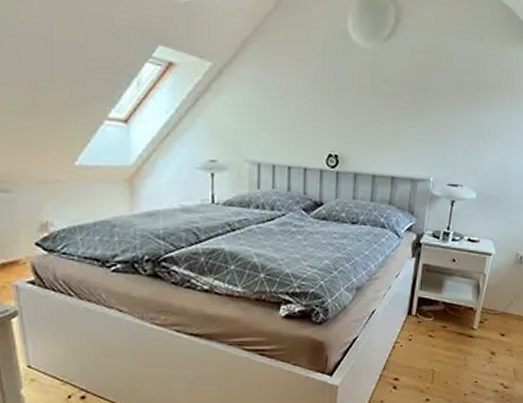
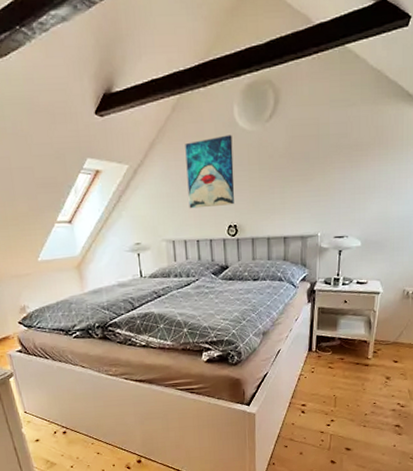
wall art: none [283,47,343,131] -> present [185,134,235,209]

